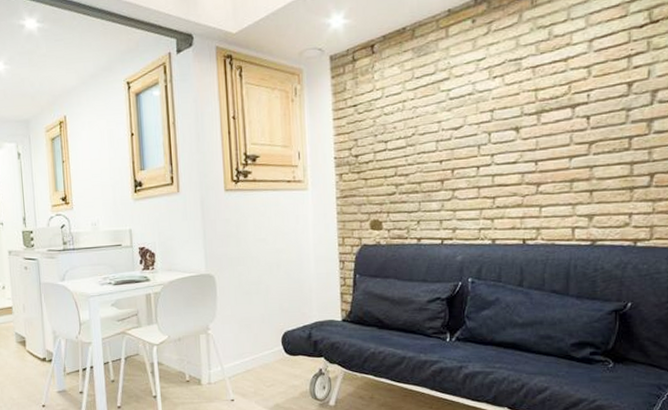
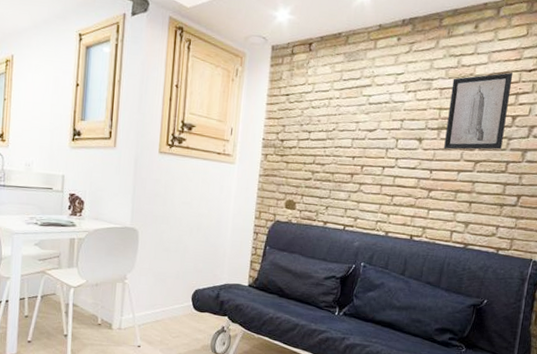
wall art: none [546,32,621,134] -> present [444,72,513,150]

